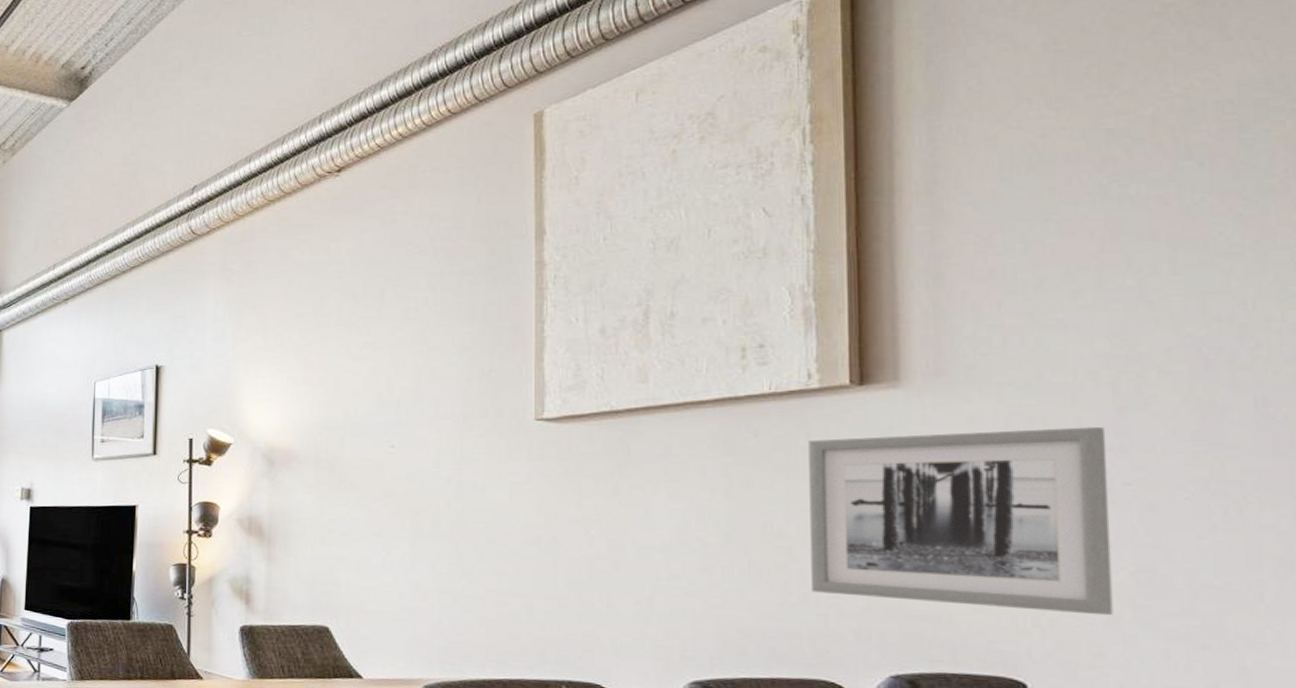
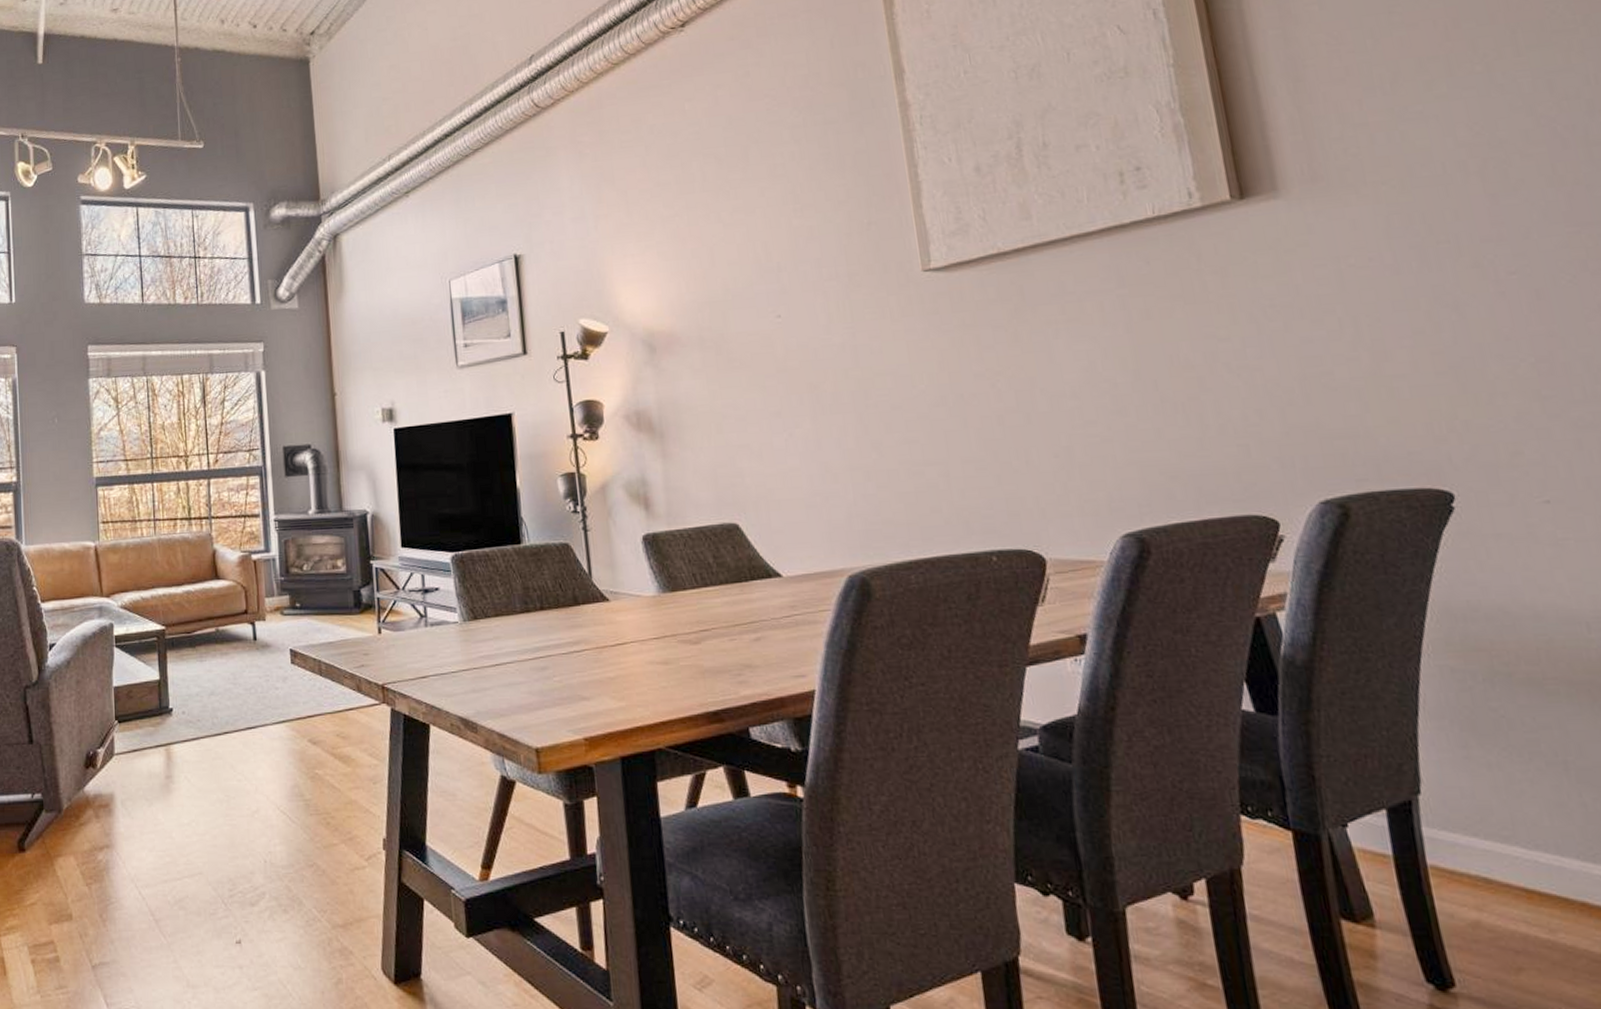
wall art: present [809,427,1114,616] -> none [1200,218,1523,423]

